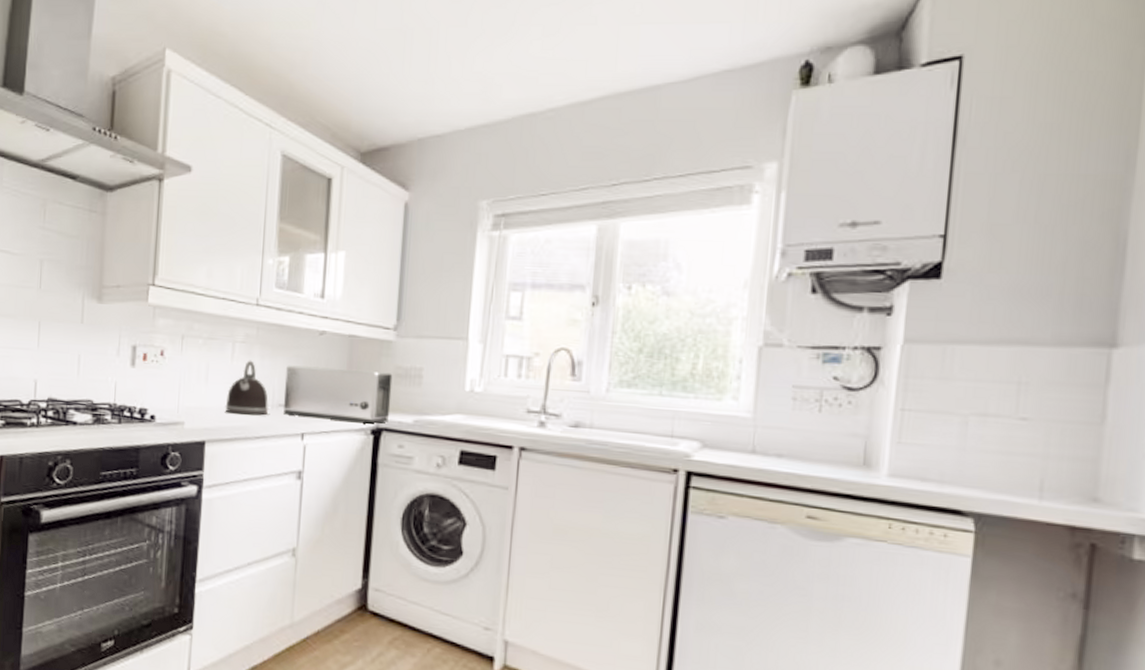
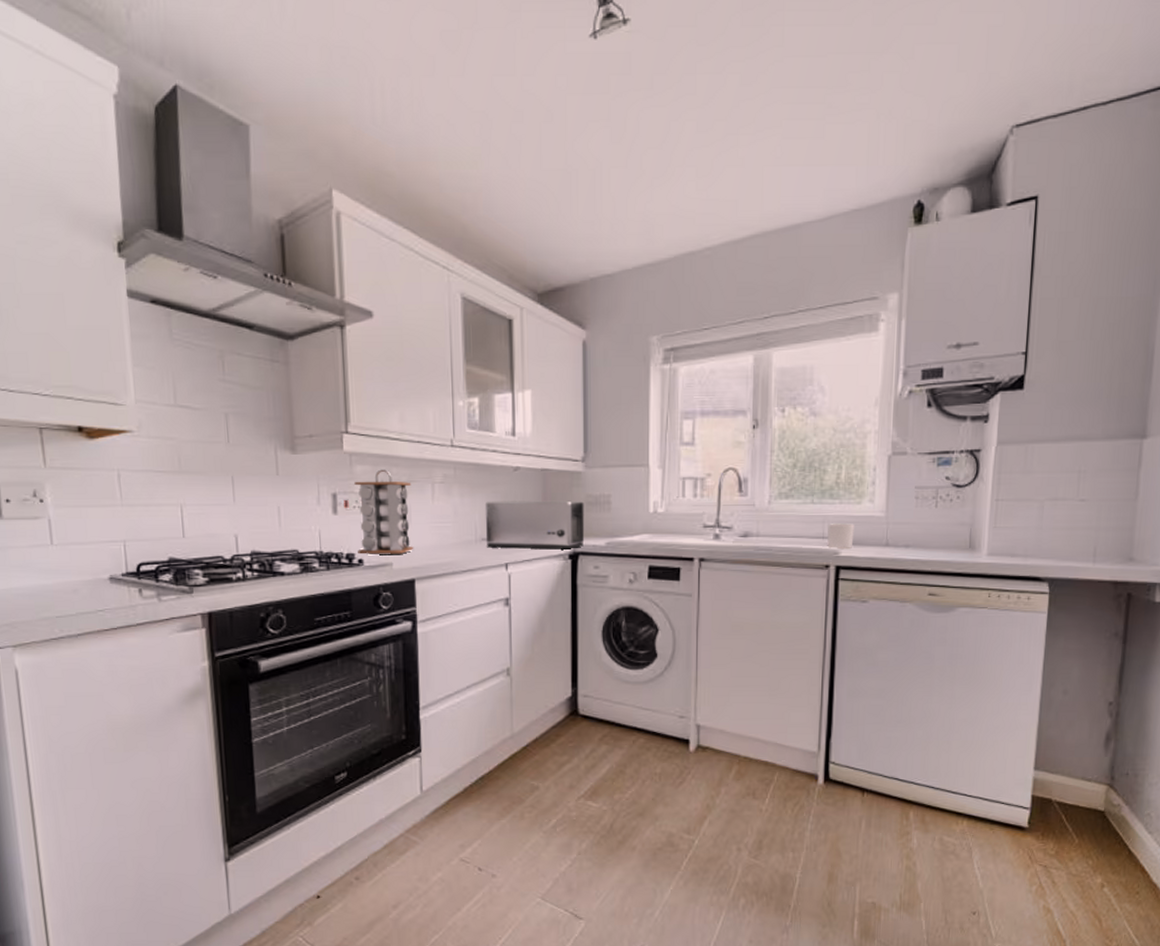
spice rack: none [151,324,212,414] -> present [354,469,414,556]
kettle: present [225,360,269,415] -> none [430,499,473,551]
mug: none [677,420,712,453] -> present [827,523,854,550]

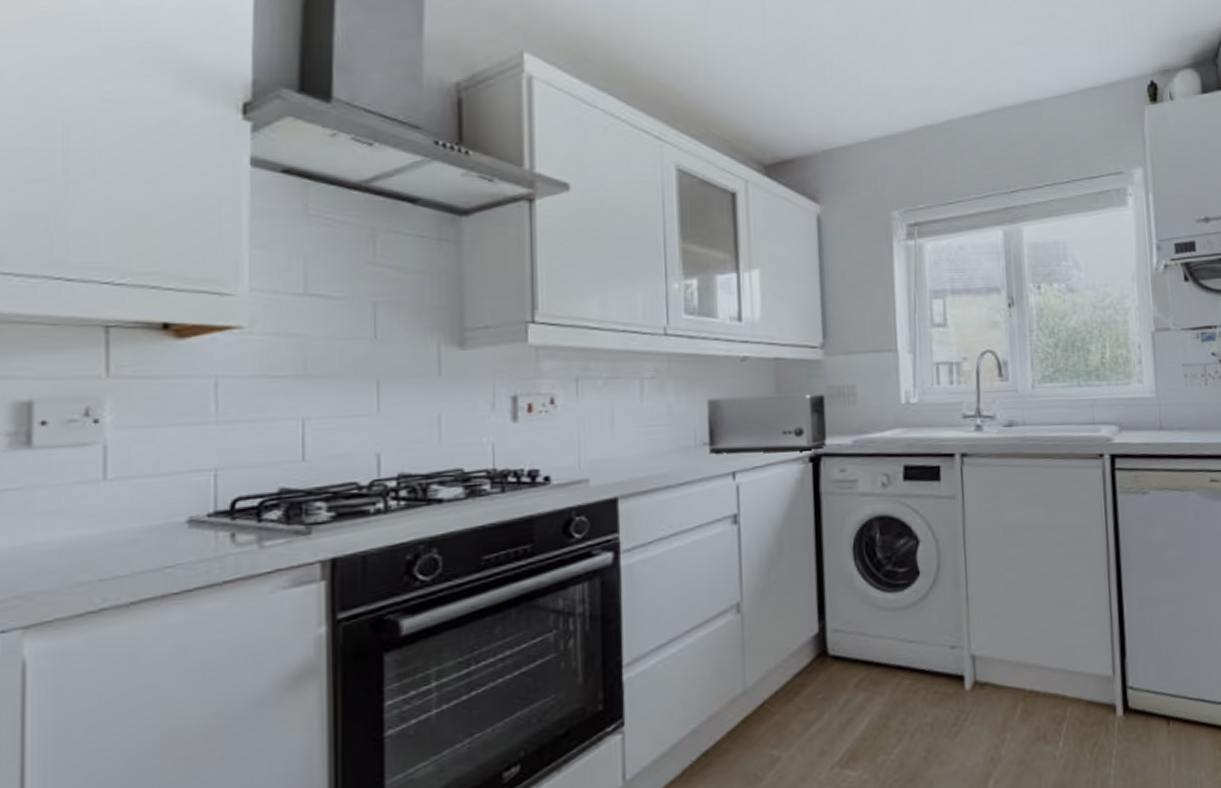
spice rack: present [354,469,414,556] -> none [541,364,617,471]
mug: present [827,523,854,550] -> none [1097,406,1126,436]

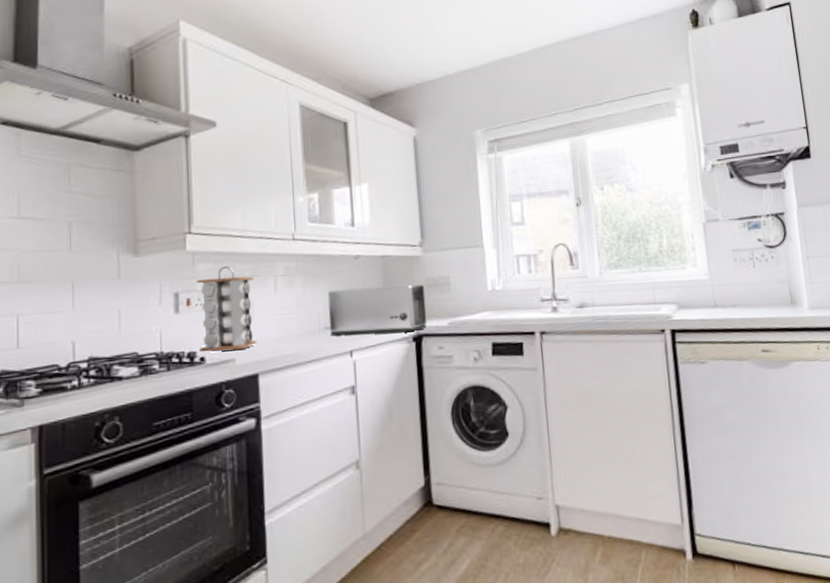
spice rack: none [541,364,617,471] -> present [197,266,257,353]

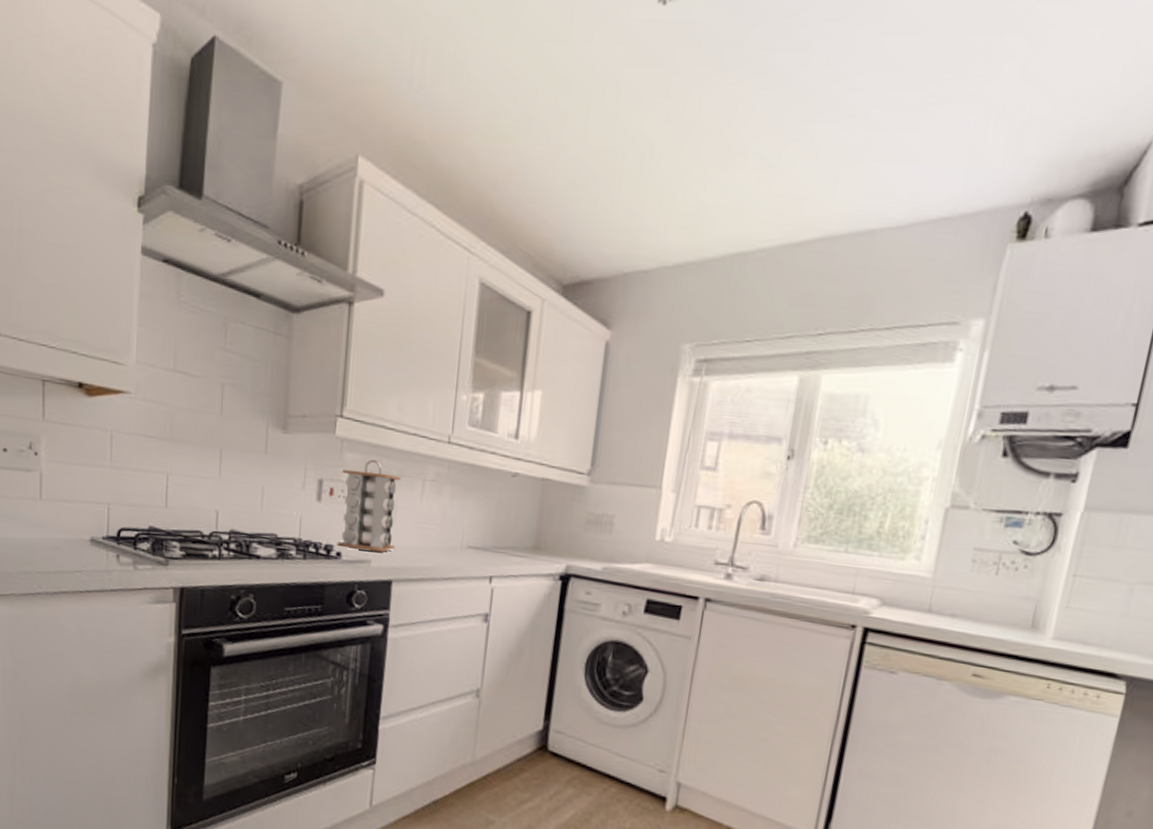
toaster: present [327,284,427,336] -> none [471,506,584,570]

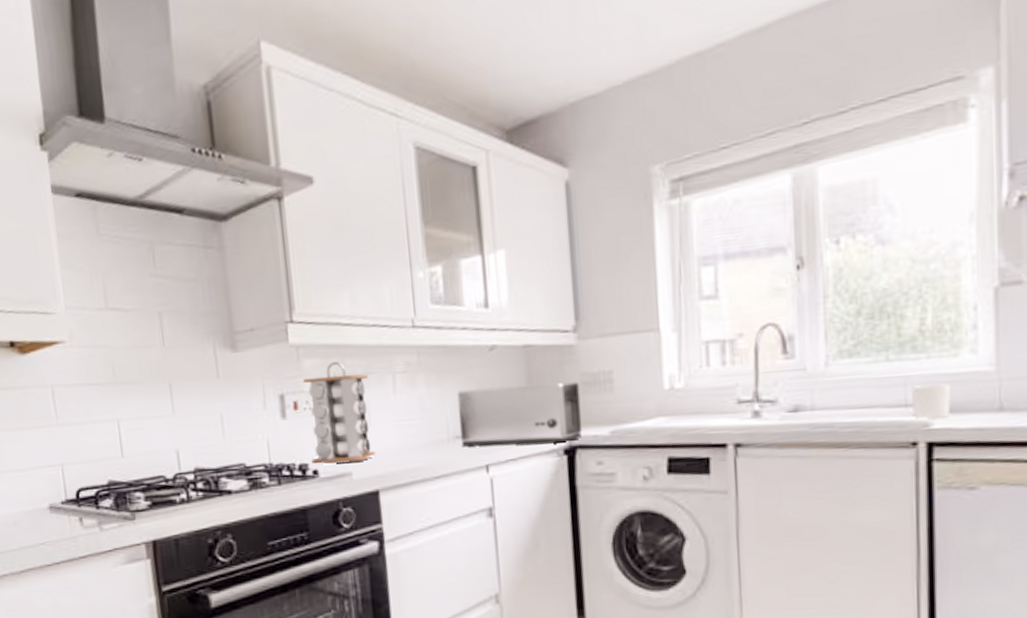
toaster: none [471,506,584,570] -> present [456,382,583,447]
mug: none [857,578,893,611] -> present [912,384,951,421]

